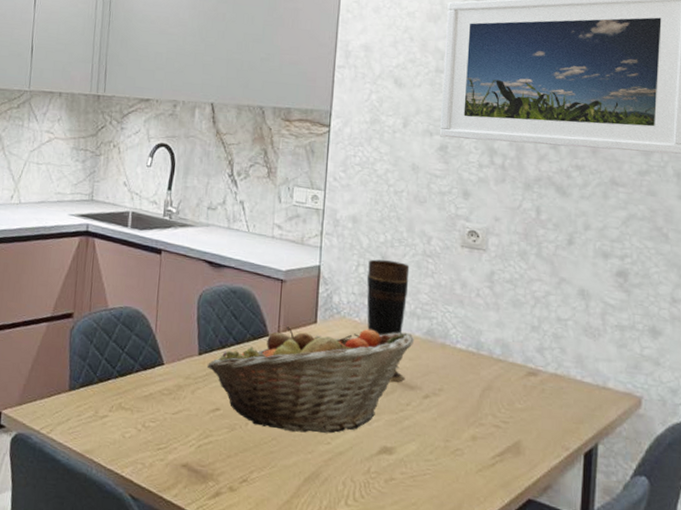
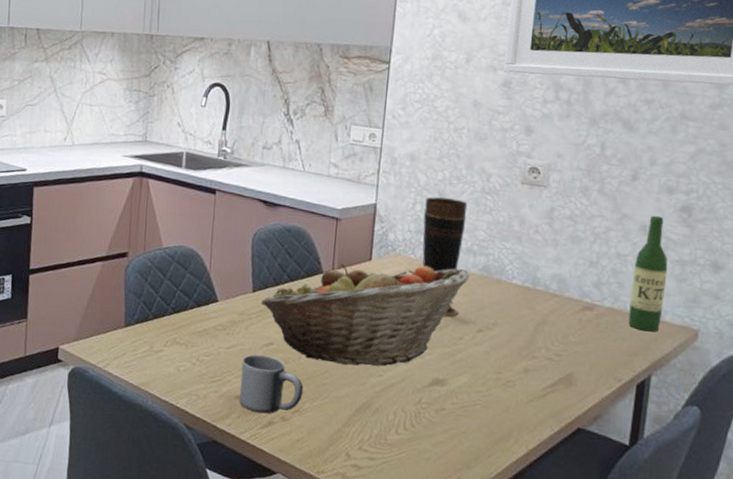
mug: none [185,420,251,484] -> present [239,354,304,414]
wine bottle: none [572,280,608,399] -> present [628,215,668,332]

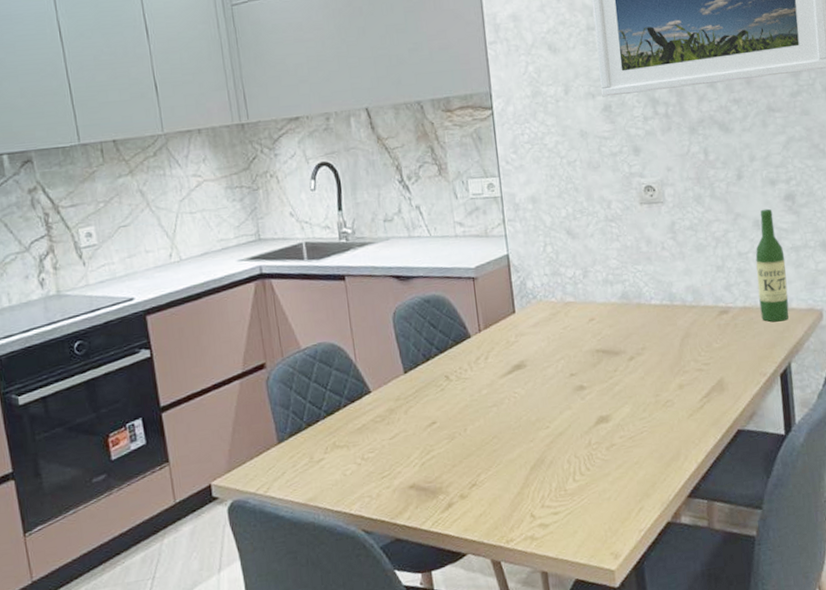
mug: present [239,354,304,414] -> none [408,435,476,498]
fruit basket: present [260,264,471,366] -> none [414,301,612,429]
vase: present [422,197,468,318] -> none [555,232,609,354]

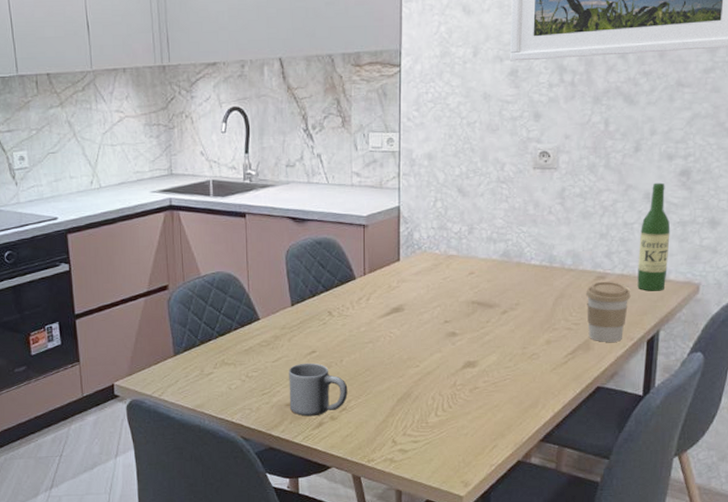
mug: none [408,435,476,498] -> present [289,363,348,417]
coffee cup: none [711,315,757,381] -> present [586,281,631,342]

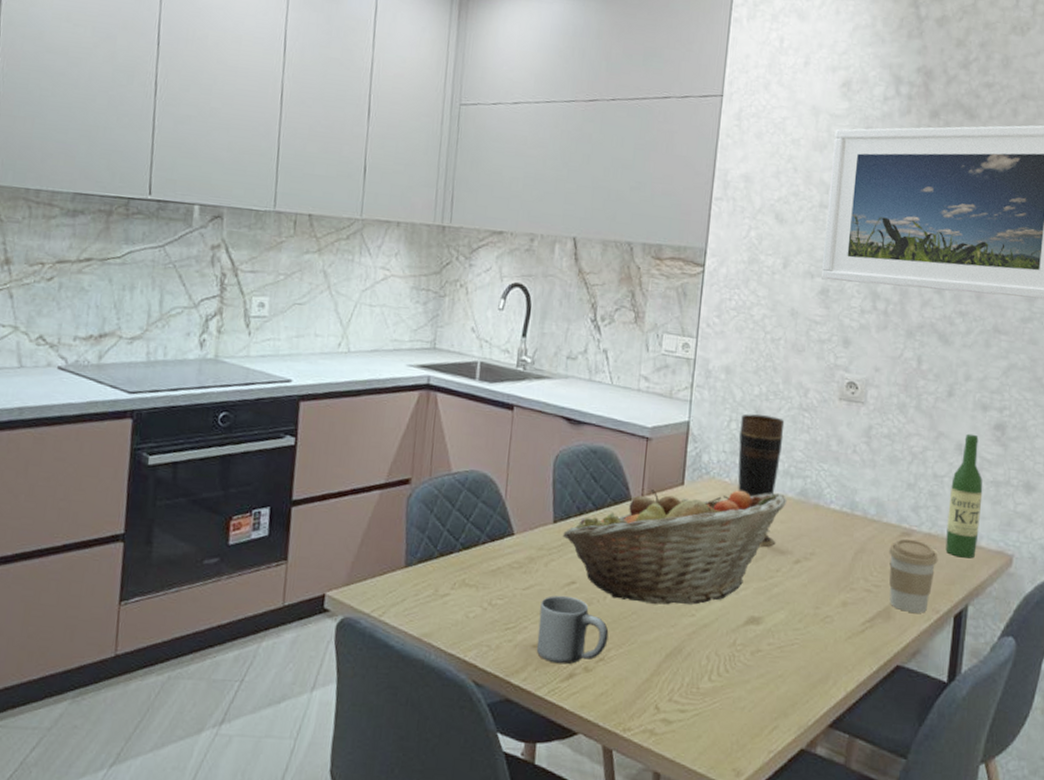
fruit basket: none [300,258,492,361] -> present [562,489,788,605]
vase: none [445,192,485,305] -> present [738,413,785,548]

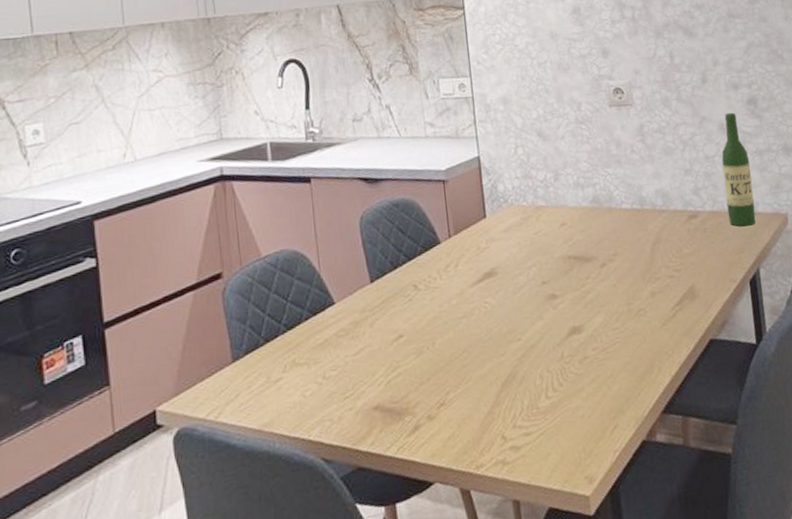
mug: present [536,595,609,665] -> none [373,350,445,420]
fruit basket: present [562,489,788,605] -> none [381,205,583,342]
vase: present [738,413,785,548] -> none [526,134,581,260]
coffee cup: present [889,538,938,613] -> none [681,219,726,288]

